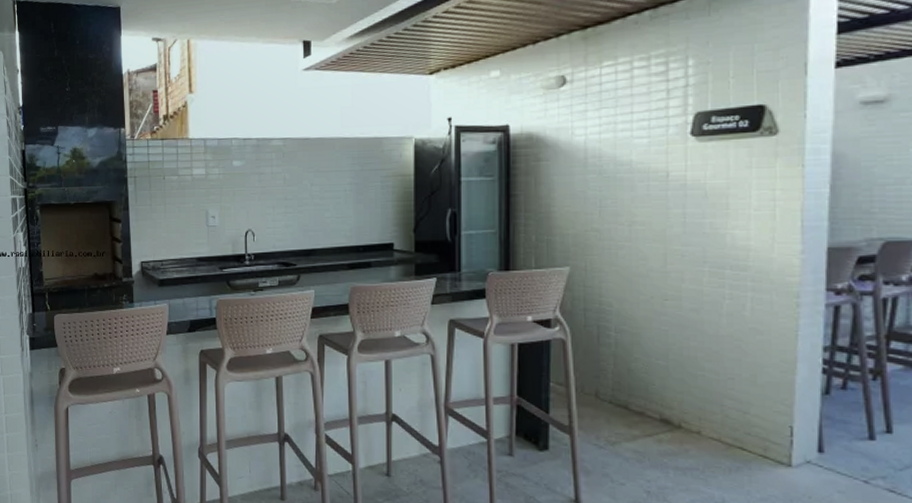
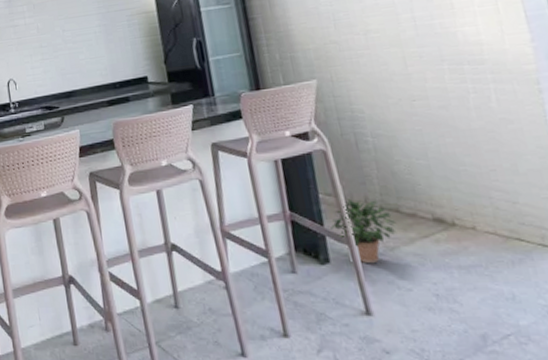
potted plant: none [554,390,623,456] -> present [329,198,397,264]

